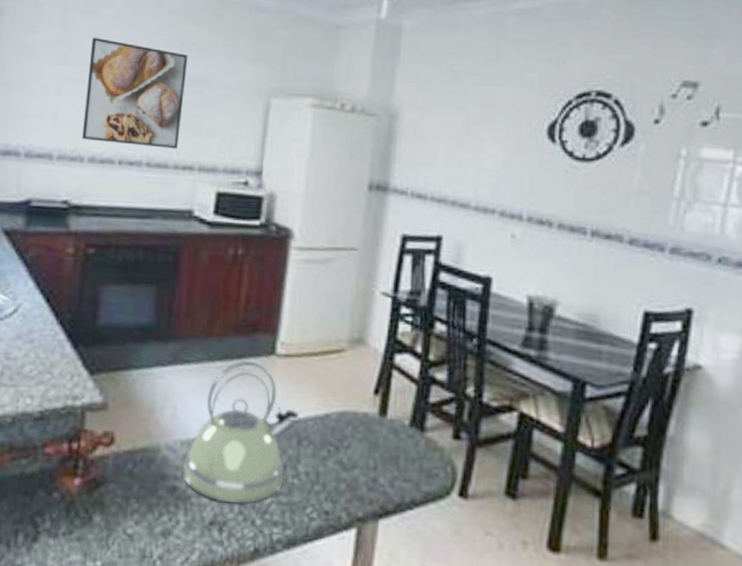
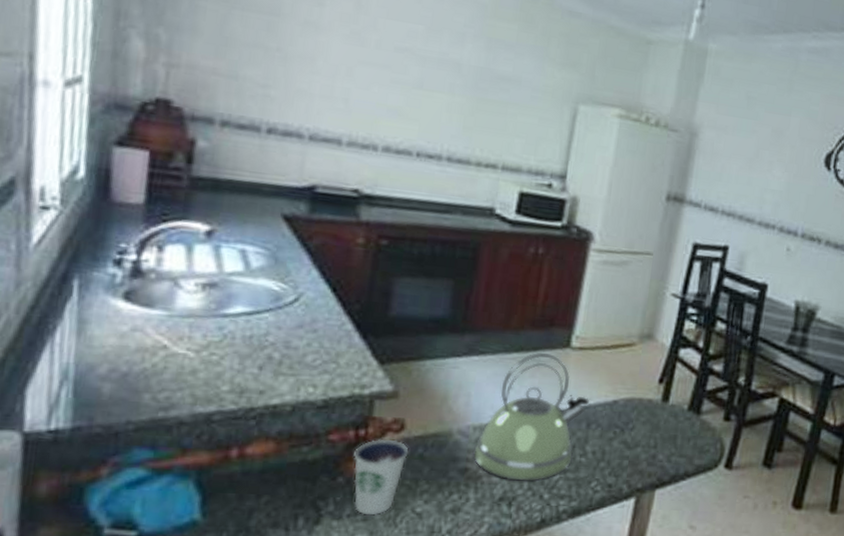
dixie cup: none [67,452,119,536] -> present [353,438,409,516]
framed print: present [82,37,188,149] -> none [376,19,496,146]

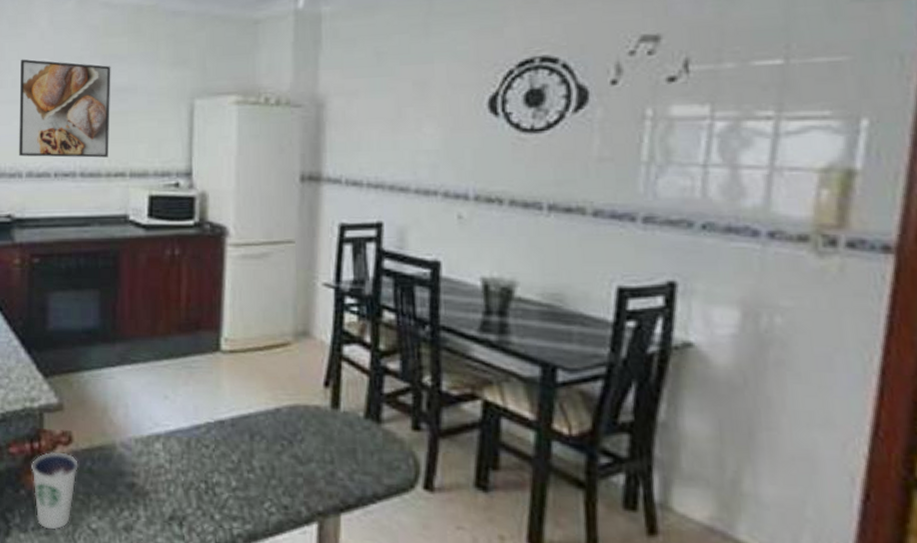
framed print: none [376,19,496,146] -> present [19,59,111,158]
kettle: present [473,352,589,481] -> none [138,358,249,499]

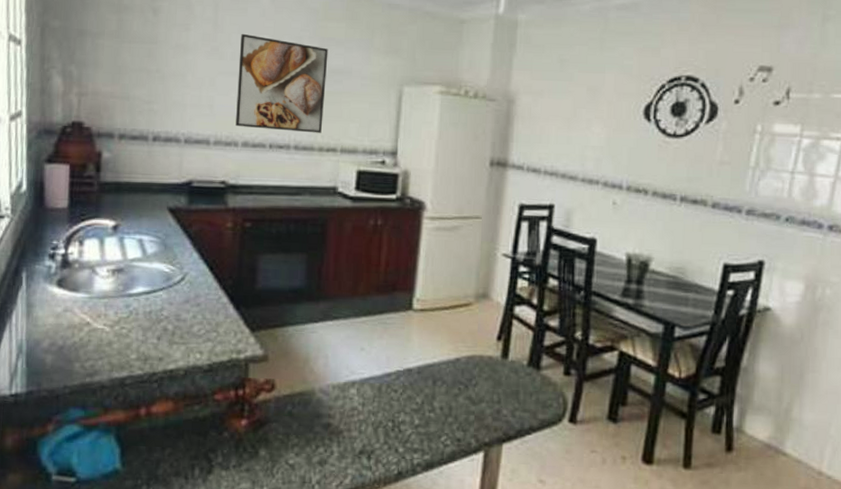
dixie cup: present [31,451,78,530] -> none [235,397,280,467]

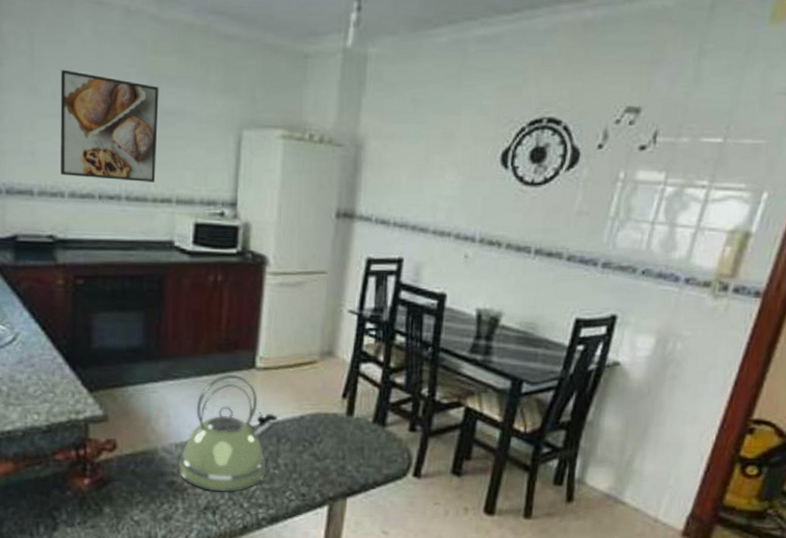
kettle: none [334,315,433,436] -> present [178,374,277,492]

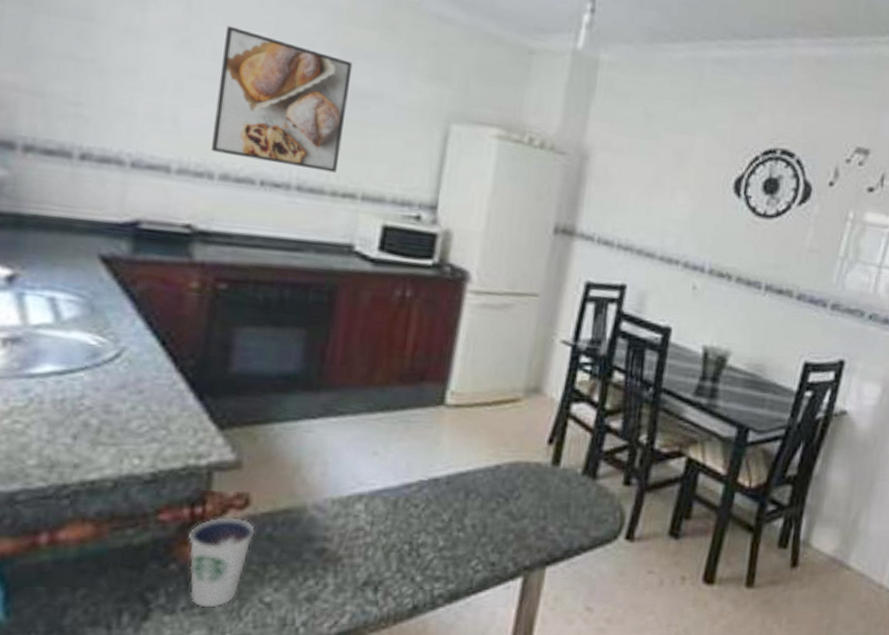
dixie cup: none [77,457,122,523] -> present [189,517,255,608]
kettle: present [178,374,277,492] -> none [332,411,467,562]

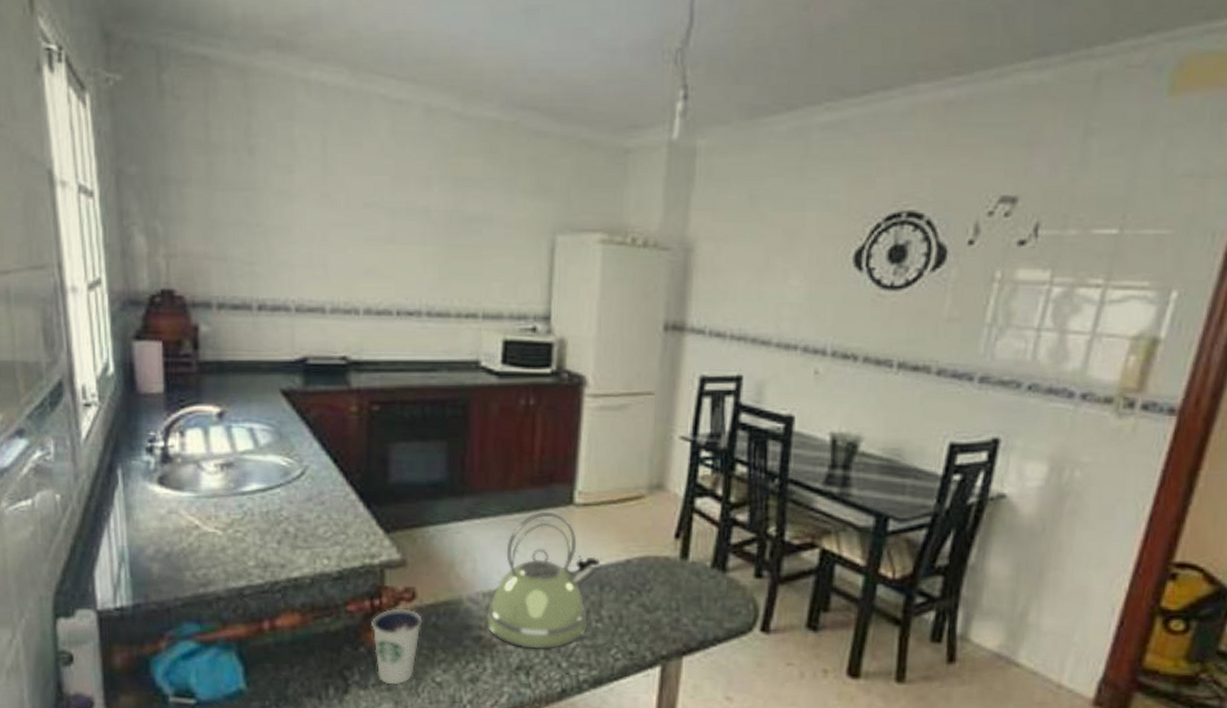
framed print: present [211,25,353,173] -> none [355,174,463,296]
kettle: none [332,411,467,562] -> present [485,511,600,649]

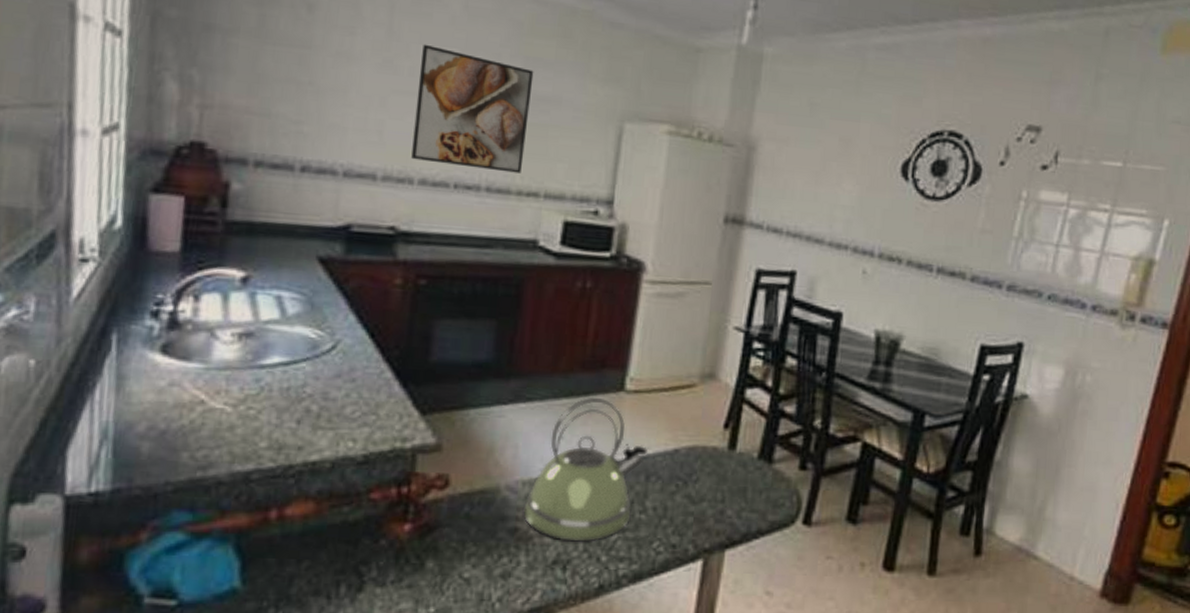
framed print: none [355,174,463,296] -> present [411,44,534,173]
dixie cup: present [372,608,423,685] -> none [396,496,454,582]

